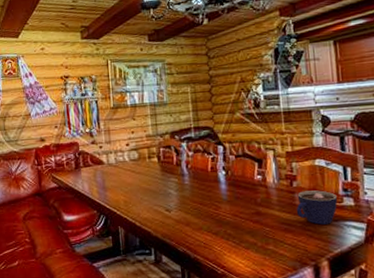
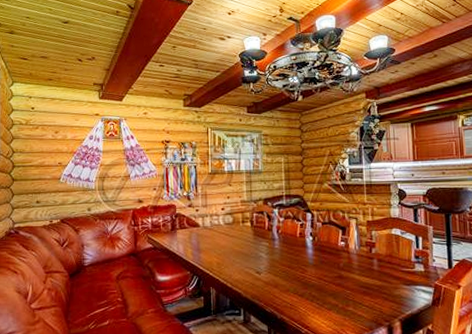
cup: present [296,190,338,225] -> none [374,257,410,288]

